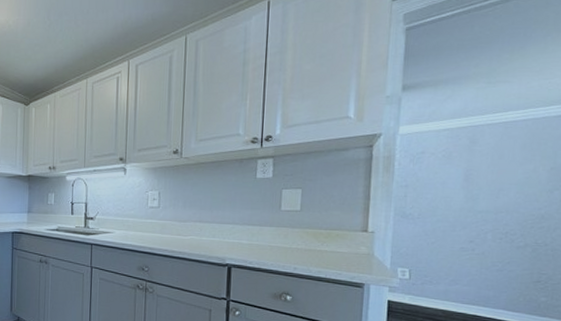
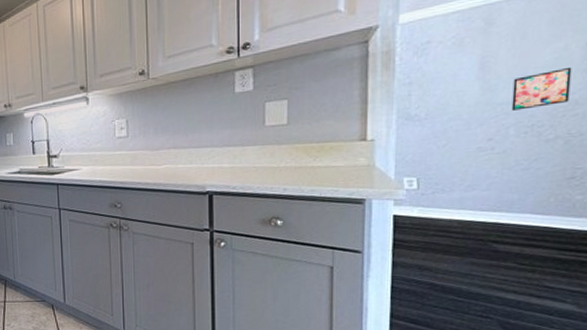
wall art: none [489,186,539,219] -> present [511,66,572,111]

